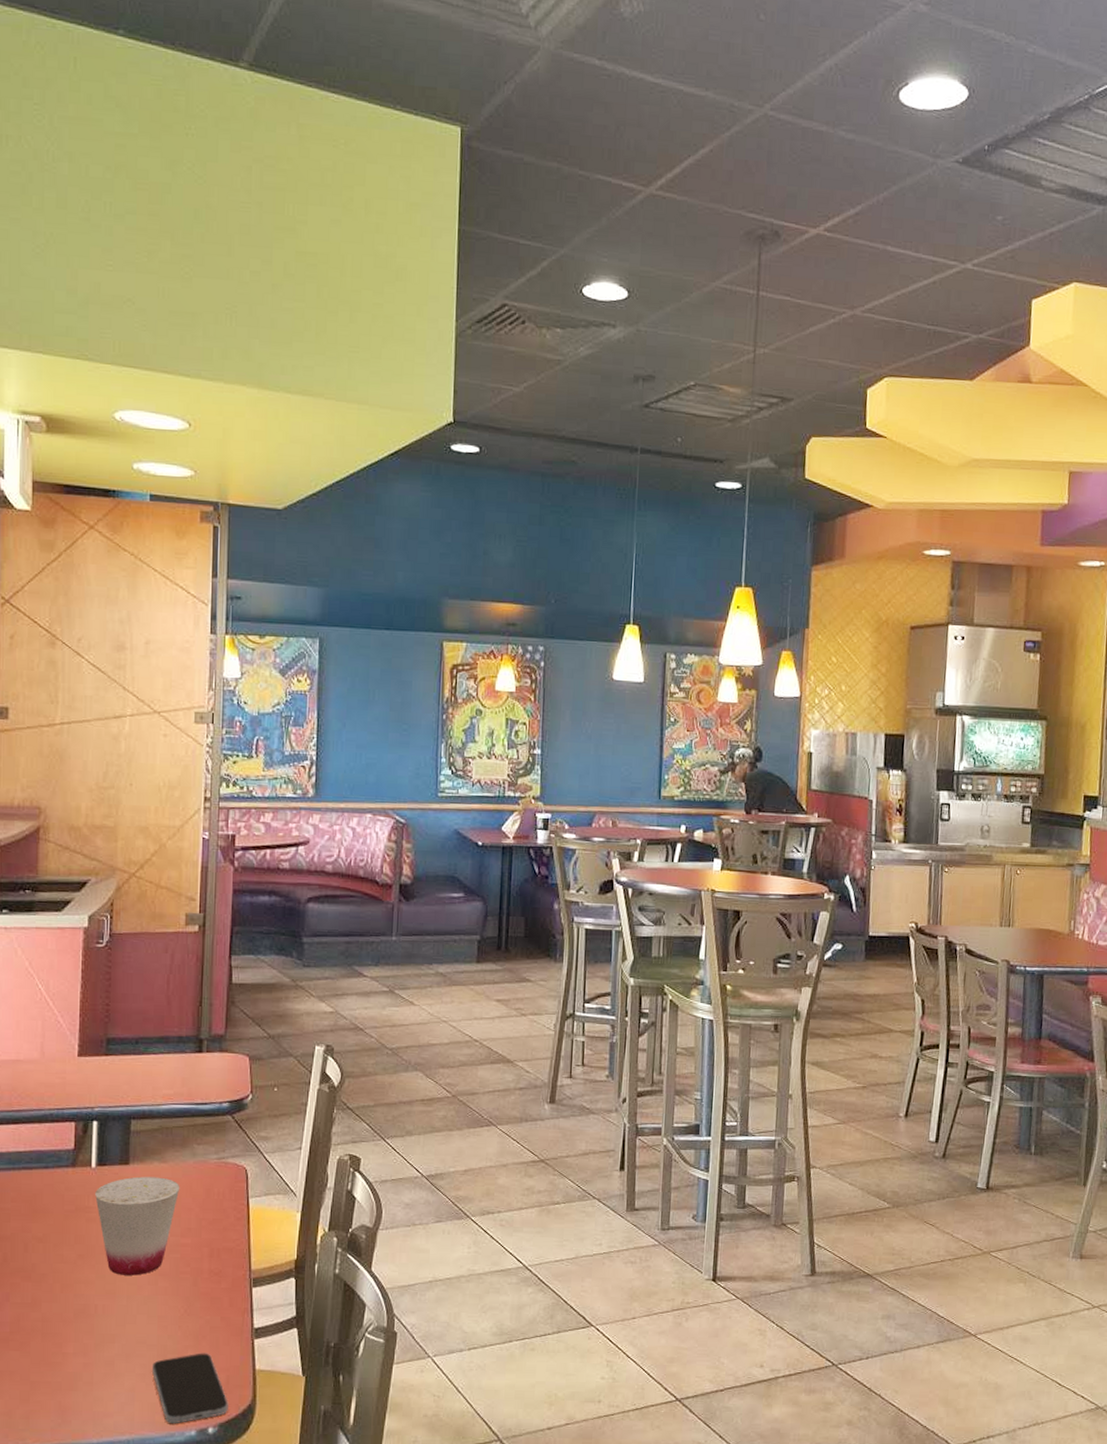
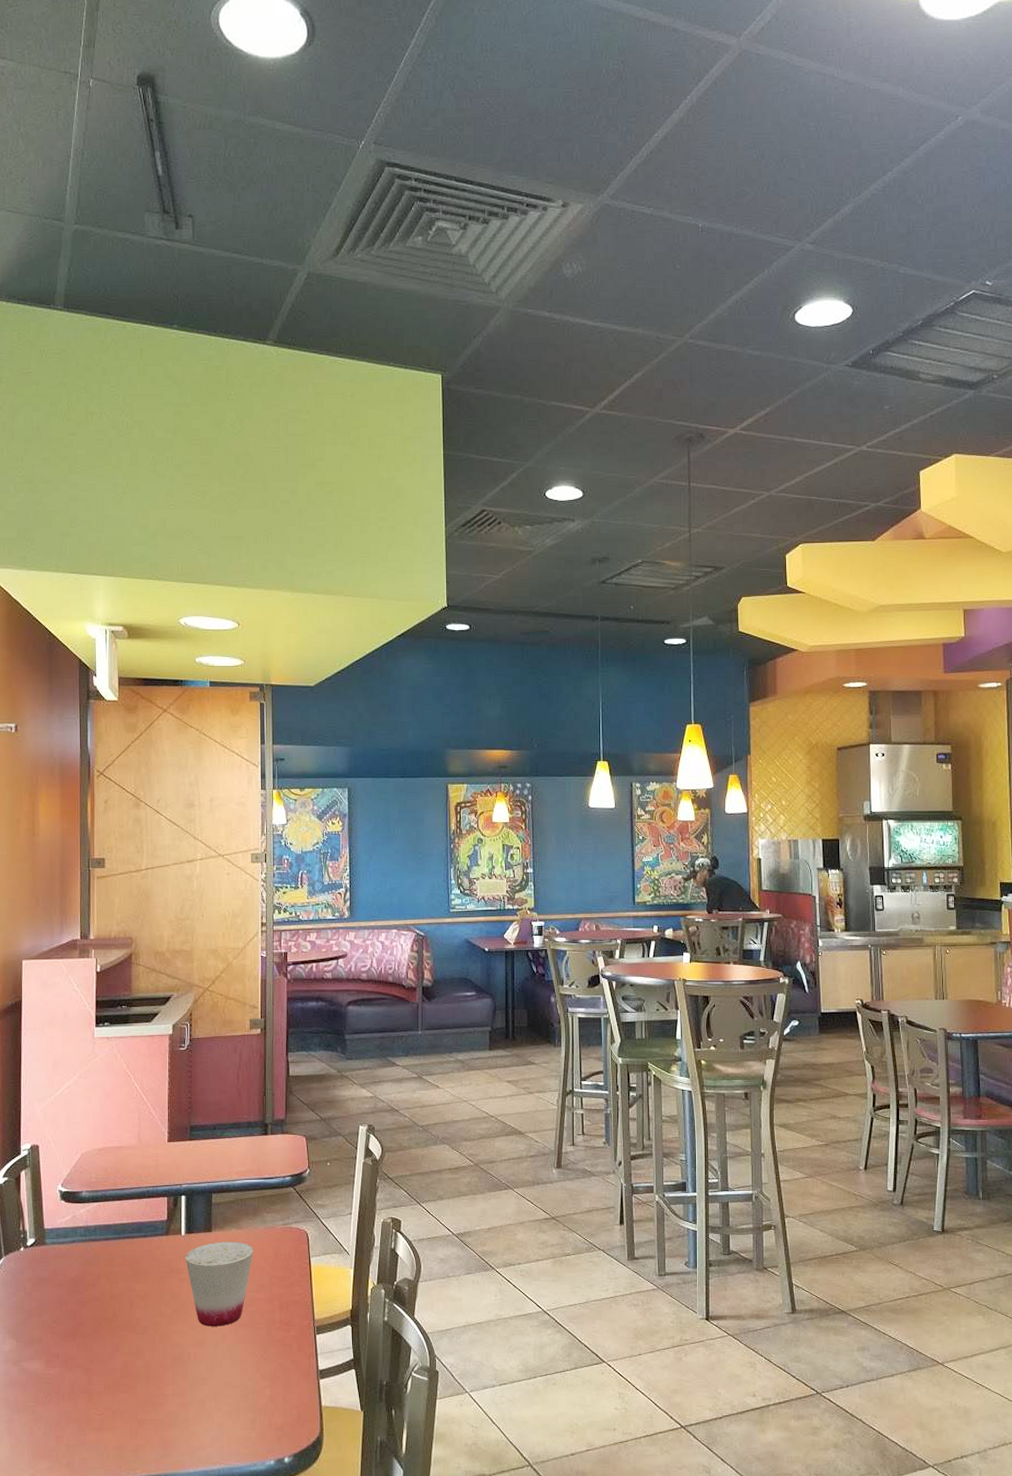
smartphone: present [152,1353,230,1424] -> none [237,1392,301,1455]

